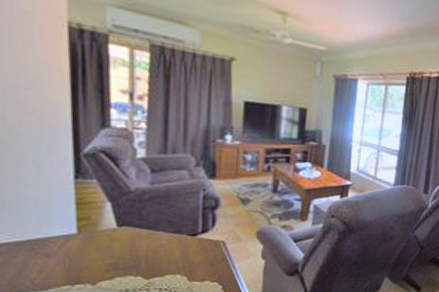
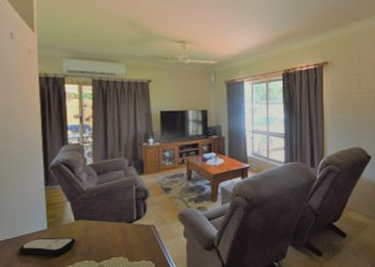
remote control: none [34,243,117,268] -> present [18,237,76,257]

